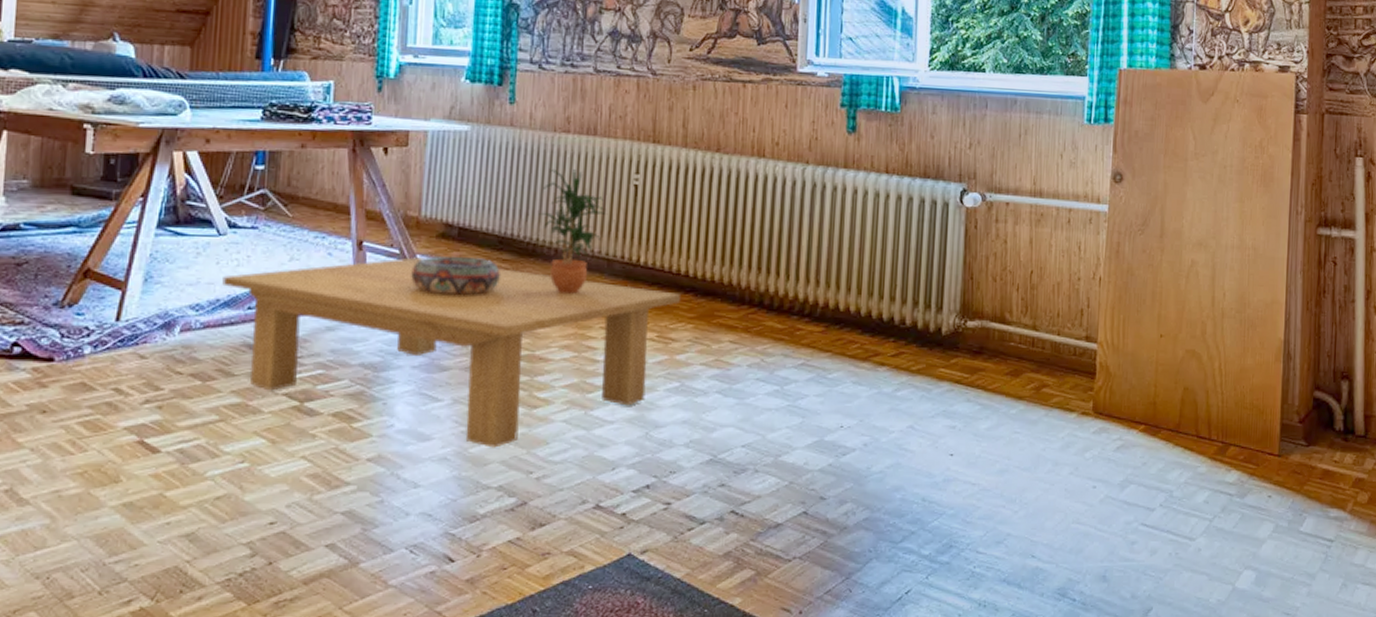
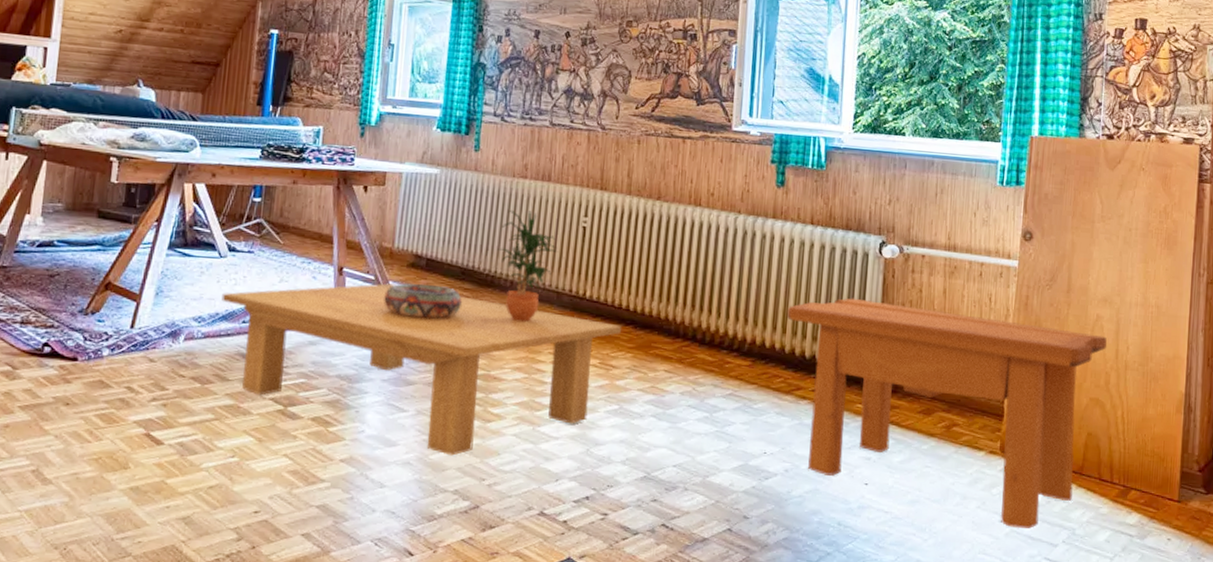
side table: none [861,252,1203,495] -> present [786,298,1107,529]

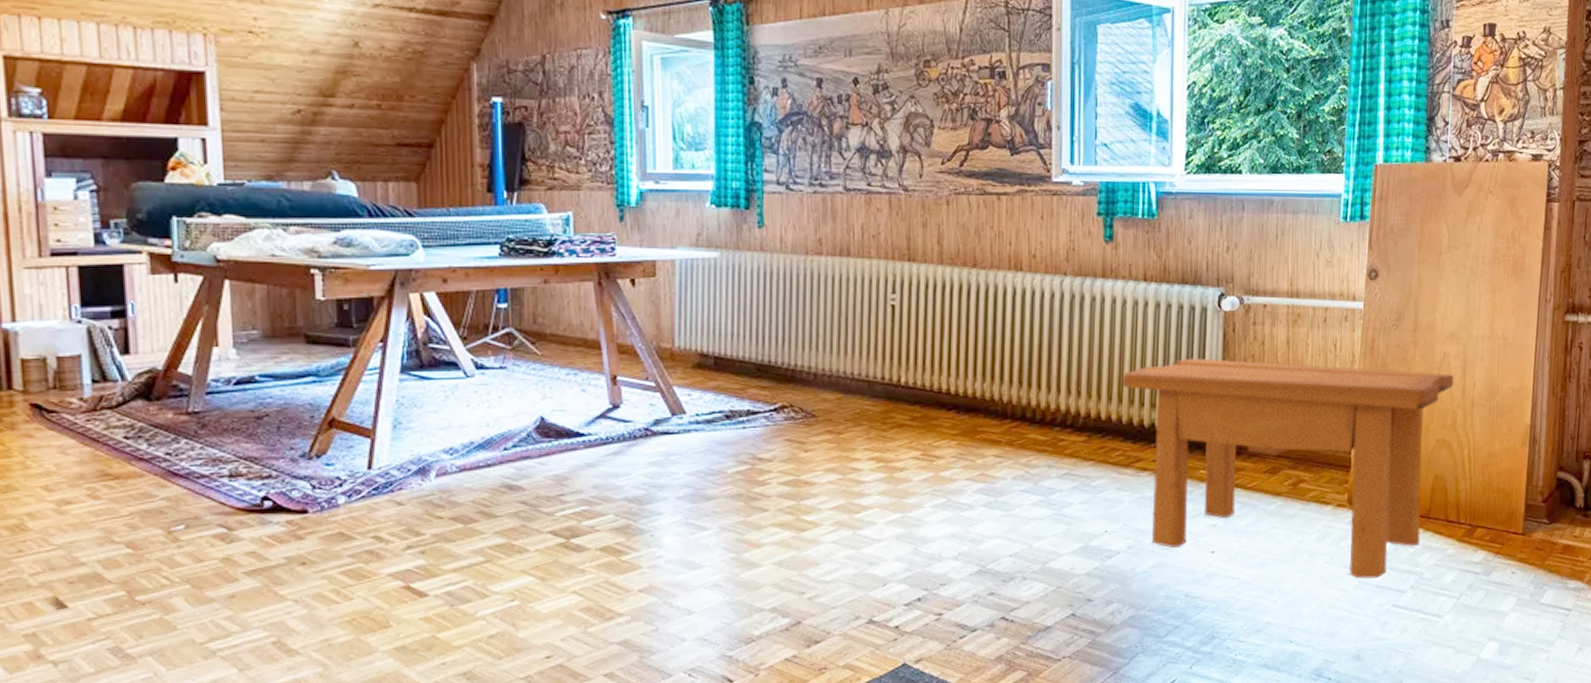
coffee table: present [221,282,621,456] -> none [475,388,943,572]
decorative bowl: present [384,283,462,319] -> none [669,387,760,425]
potted plant: present [497,209,559,322] -> none [795,292,866,417]

